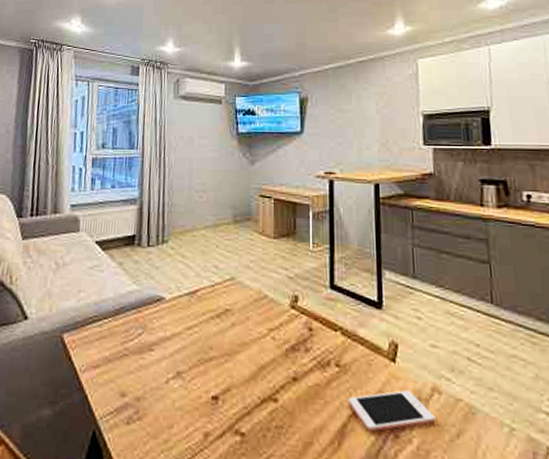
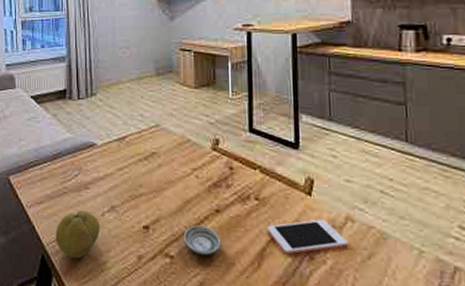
fruit: none [110,376,164,437] -> present [55,210,101,259]
saucer: none [256,395,298,433] -> present [183,225,222,256]

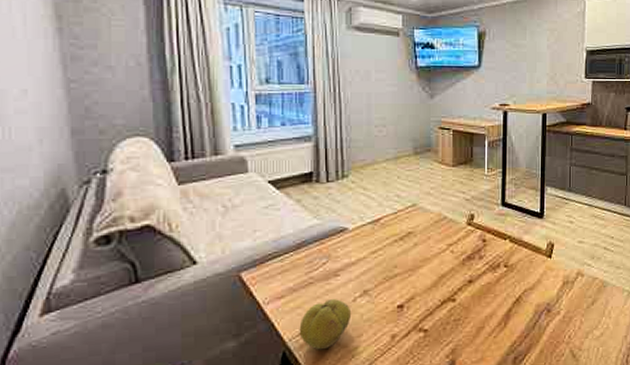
saucer: present [183,225,222,256] -> none [437,297,473,325]
cell phone: present [267,219,349,255] -> none [513,277,578,311]

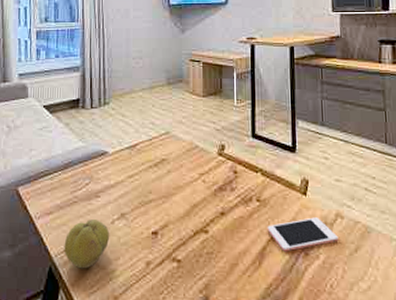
cell phone: none [513,277,578,311] -> present [267,217,339,252]

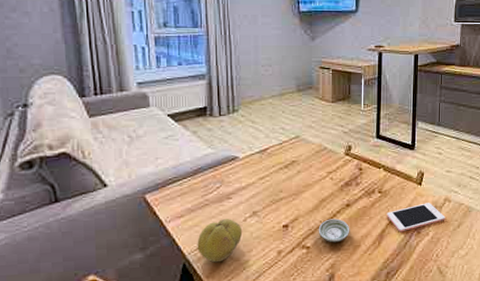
saucer: none [190,228,226,258] -> present [318,218,350,243]

